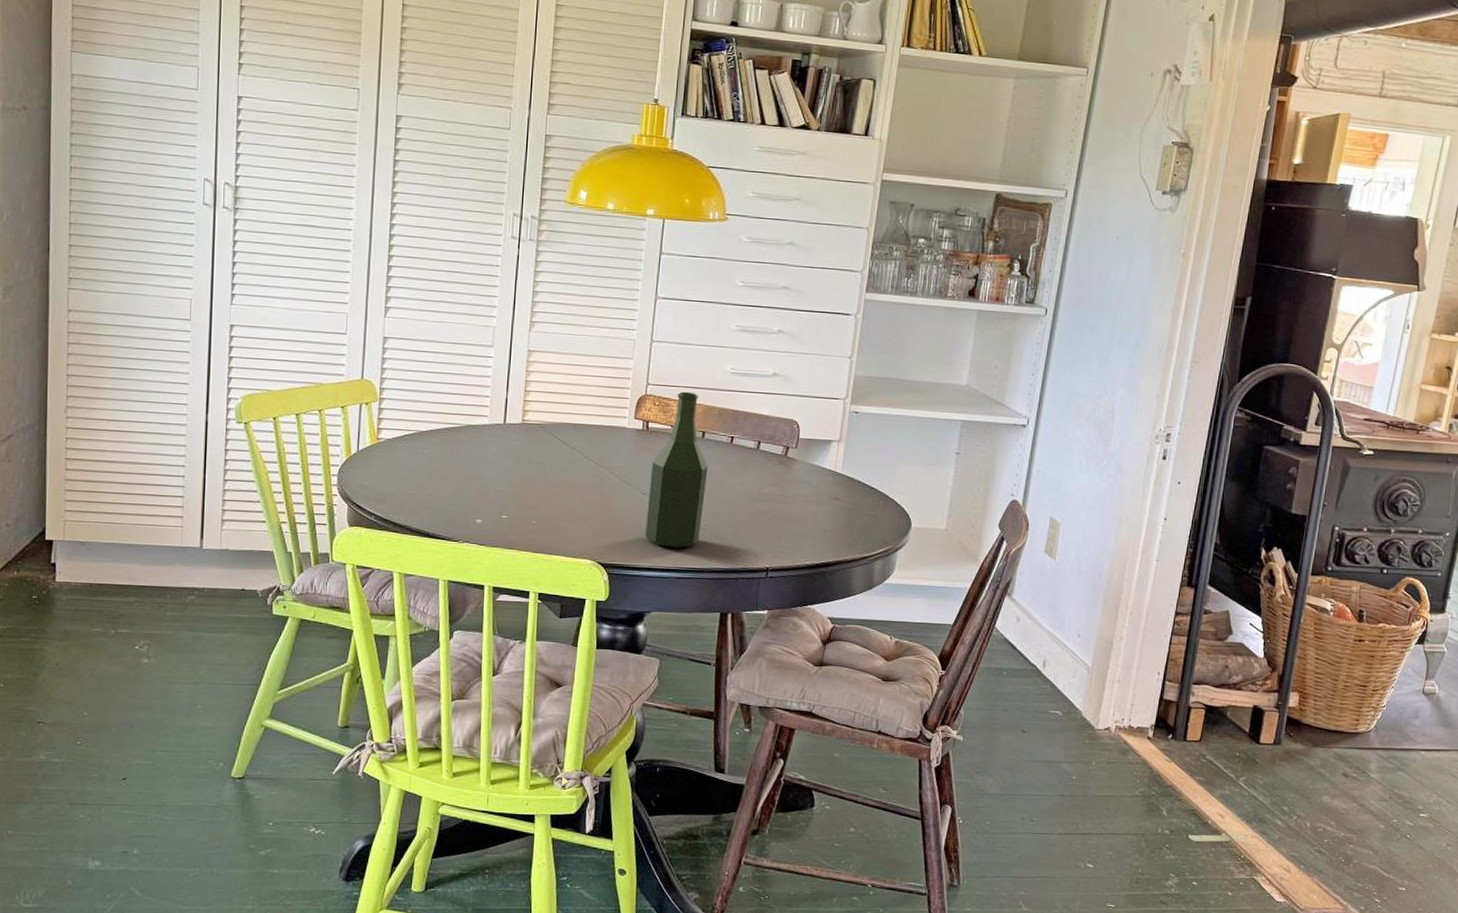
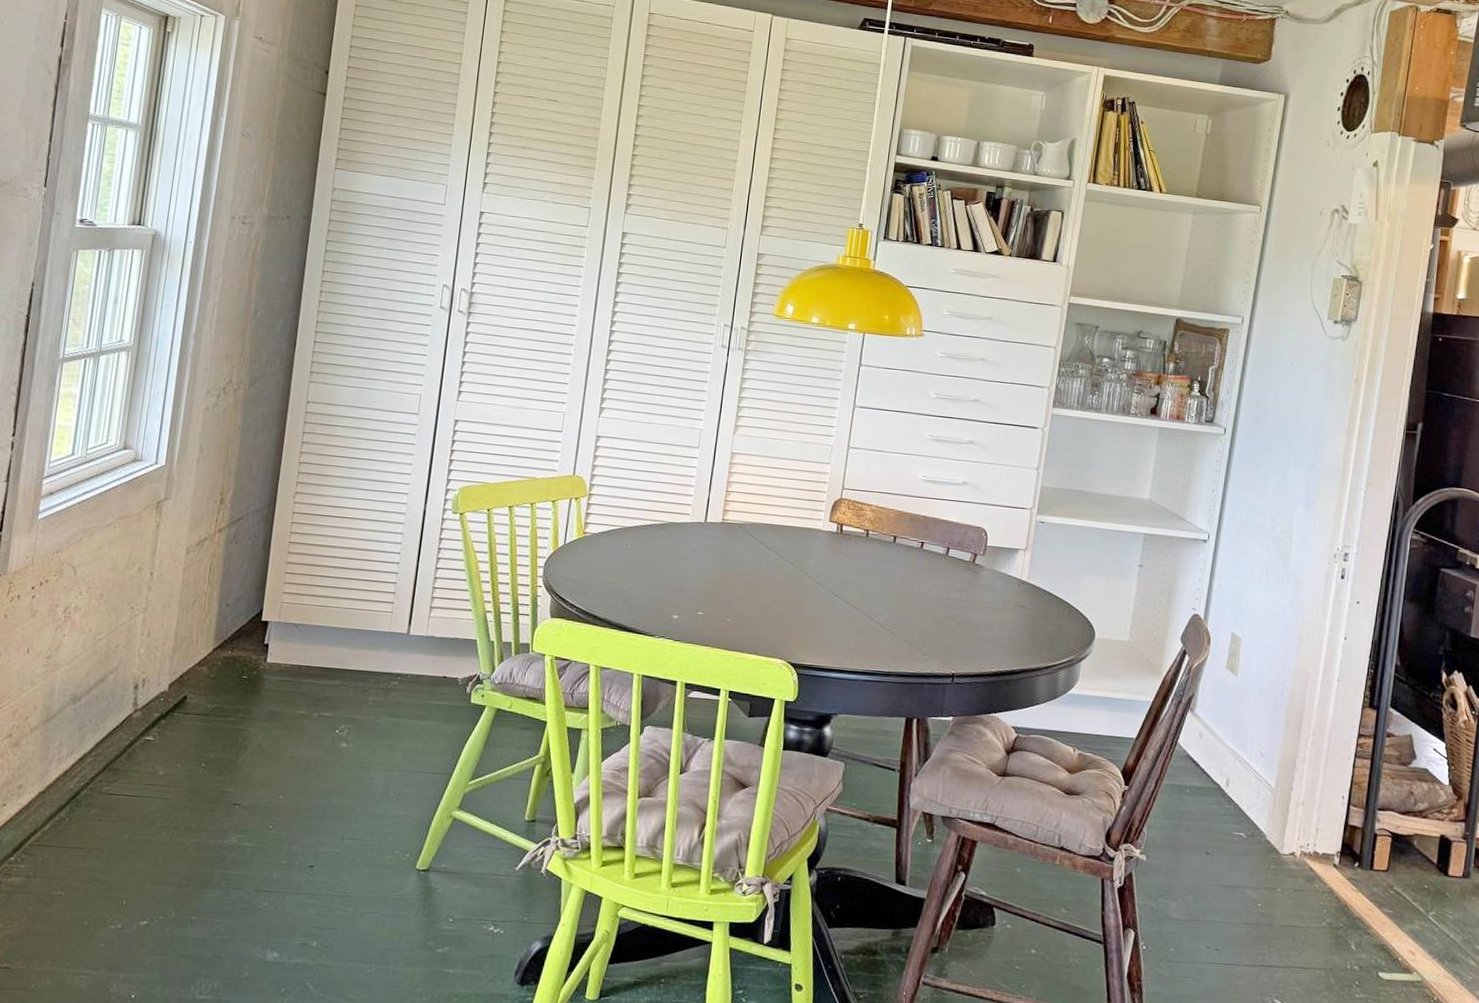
bottle: present [645,391,708,549] -> none [835,496,899,651]

